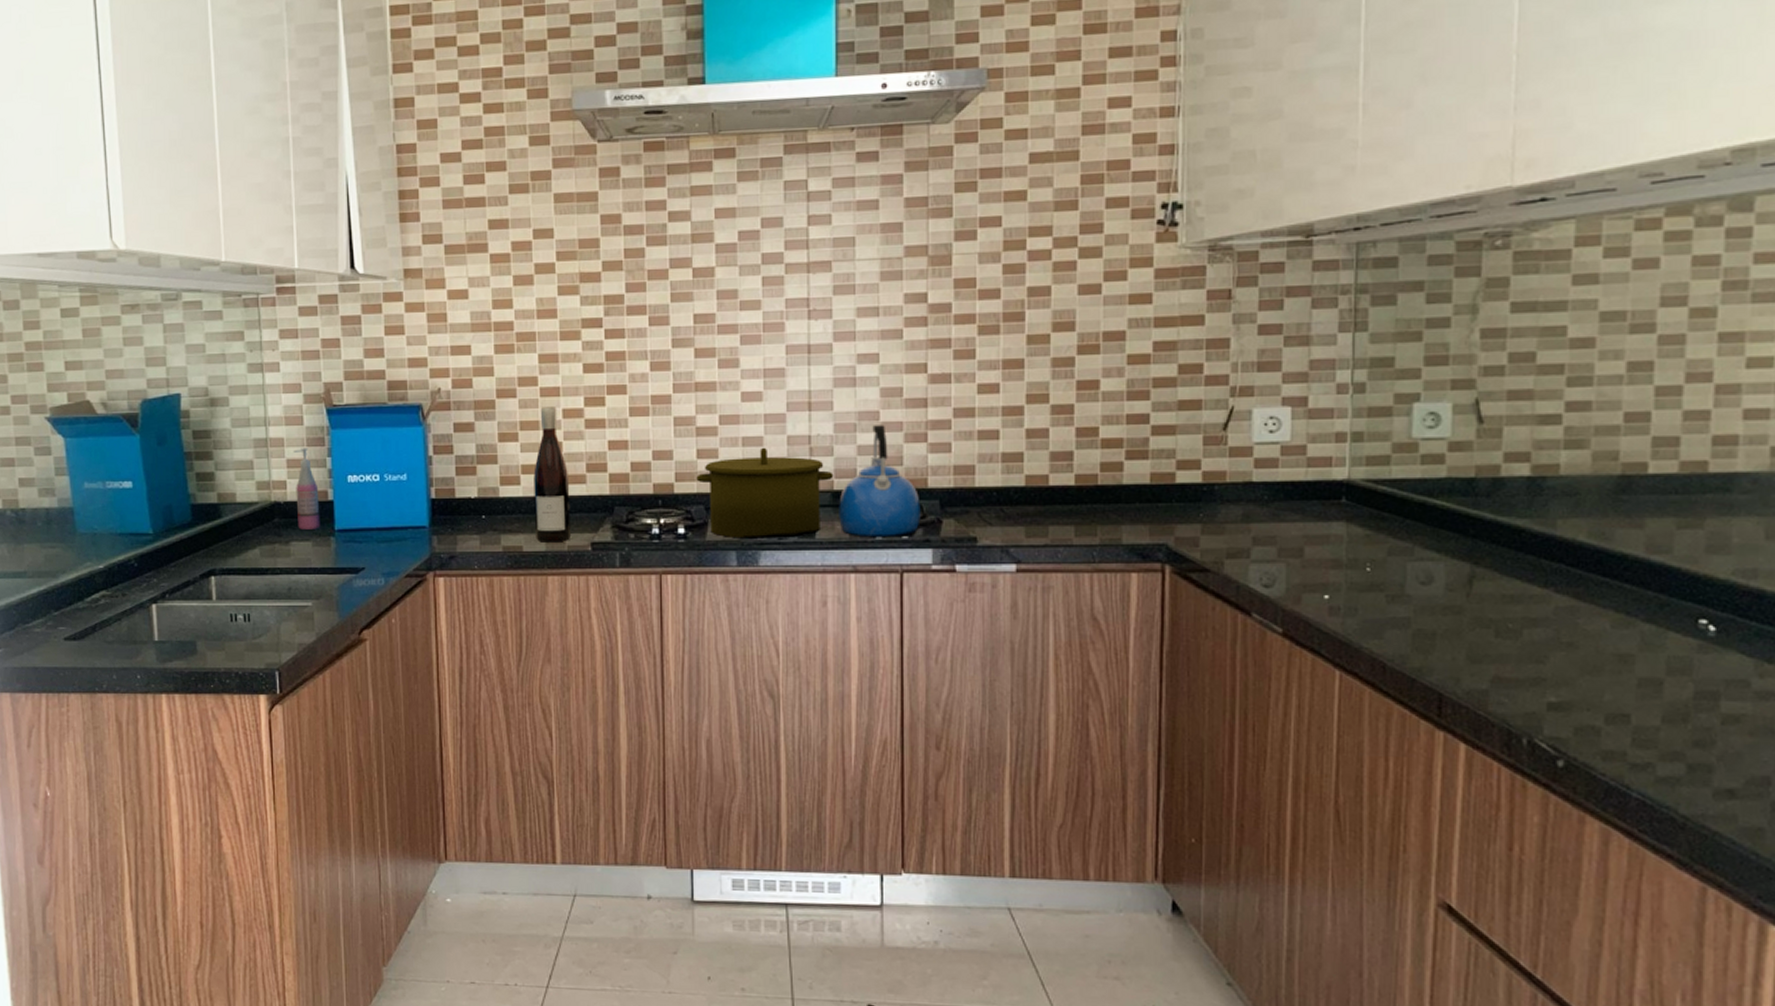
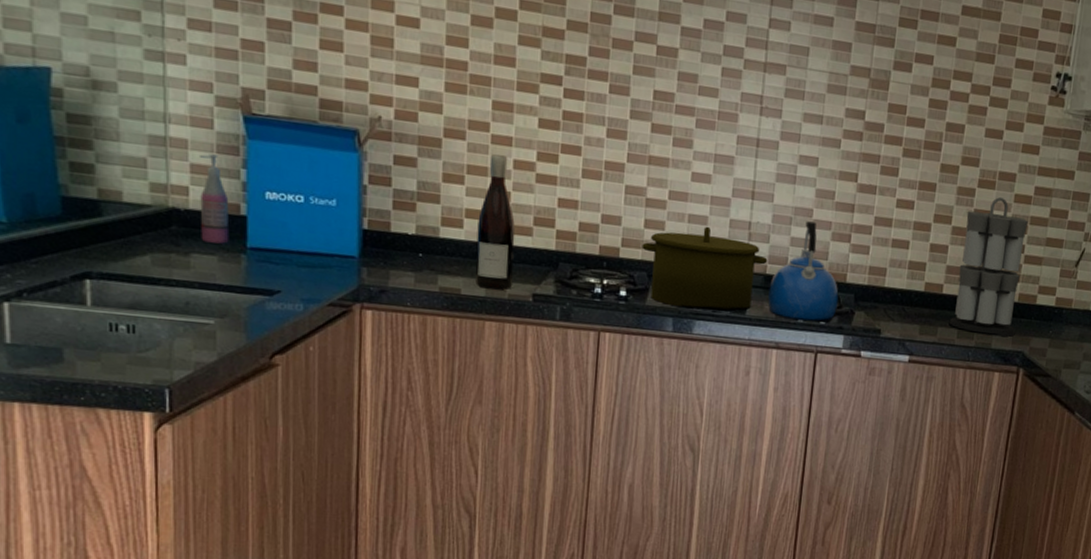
spice rack: none [1062,362,1152,529] -> present [948,197,1028,337]

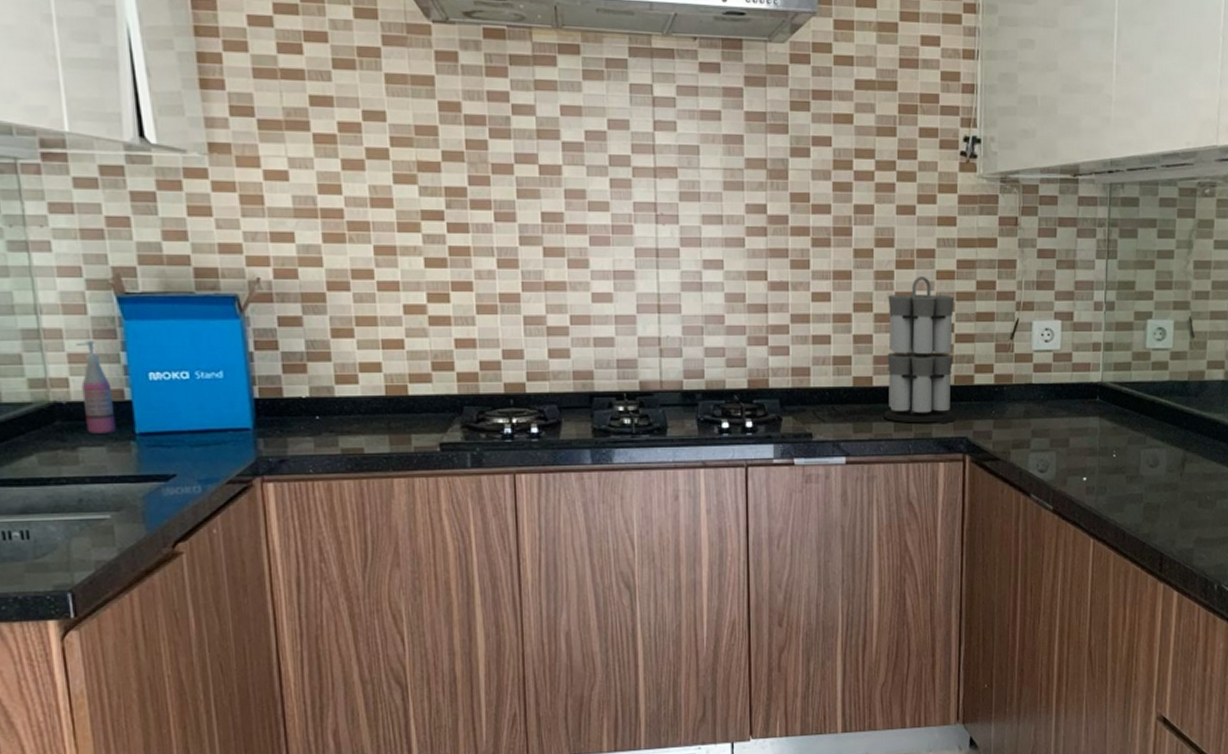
bottle: present [475,153,516,290] -> none [373,300,418,444]
cooking pot: present [642,226,768,312] -> none [548,348,683,437]
kettle: present [768,221,839,322] -> none [688,328,763,435]

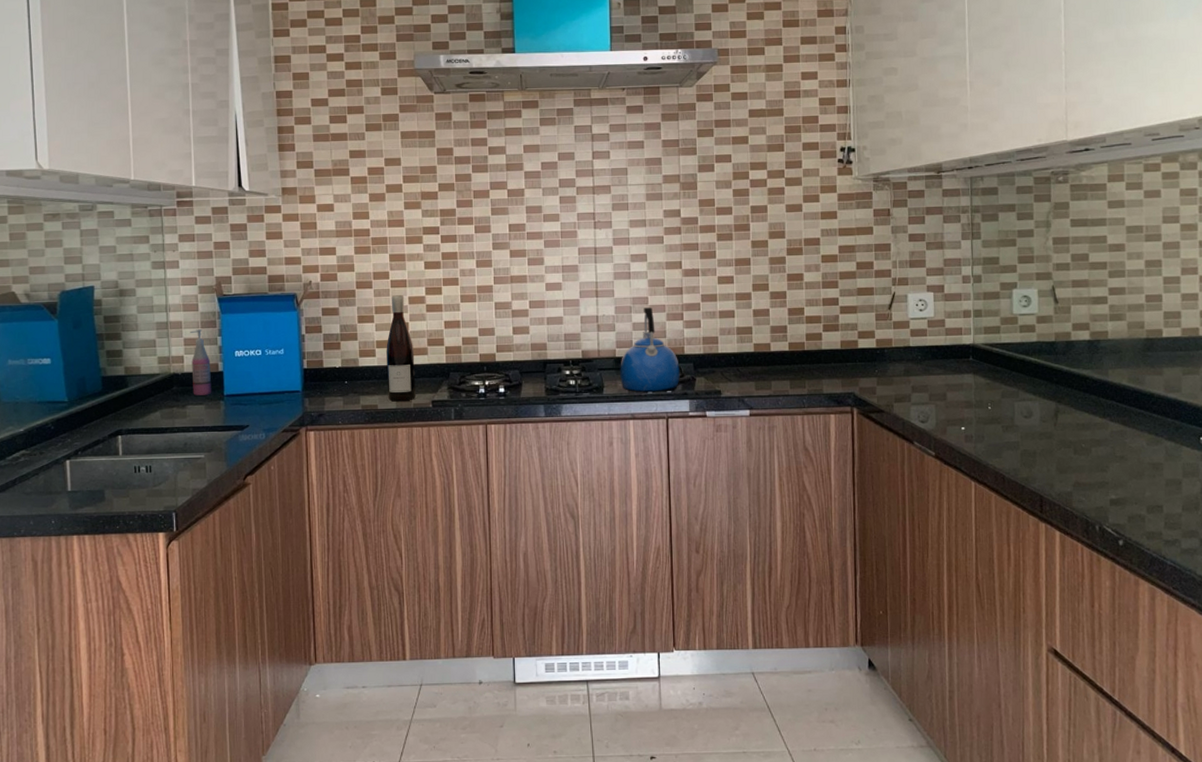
bottle: none [373,300,418,444] -> present [386,294,417,402]
kettle: none [688,328,763,435] -> present [620,307,680,393]
spice rack: present [883,277,956,425] -> none [781,261,843,383]

